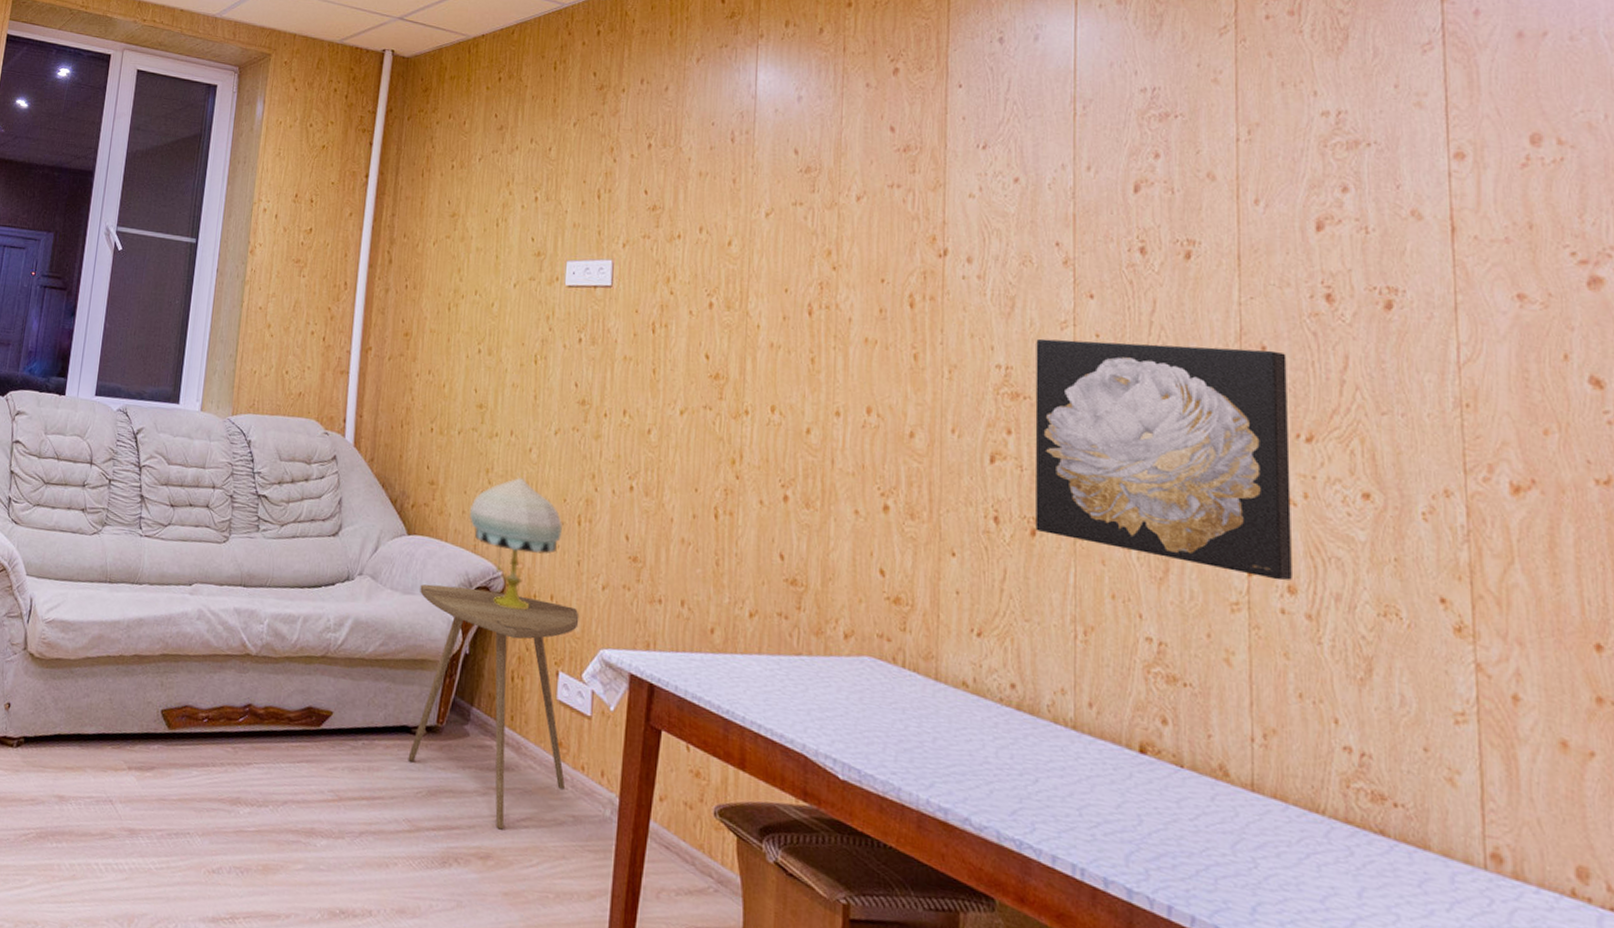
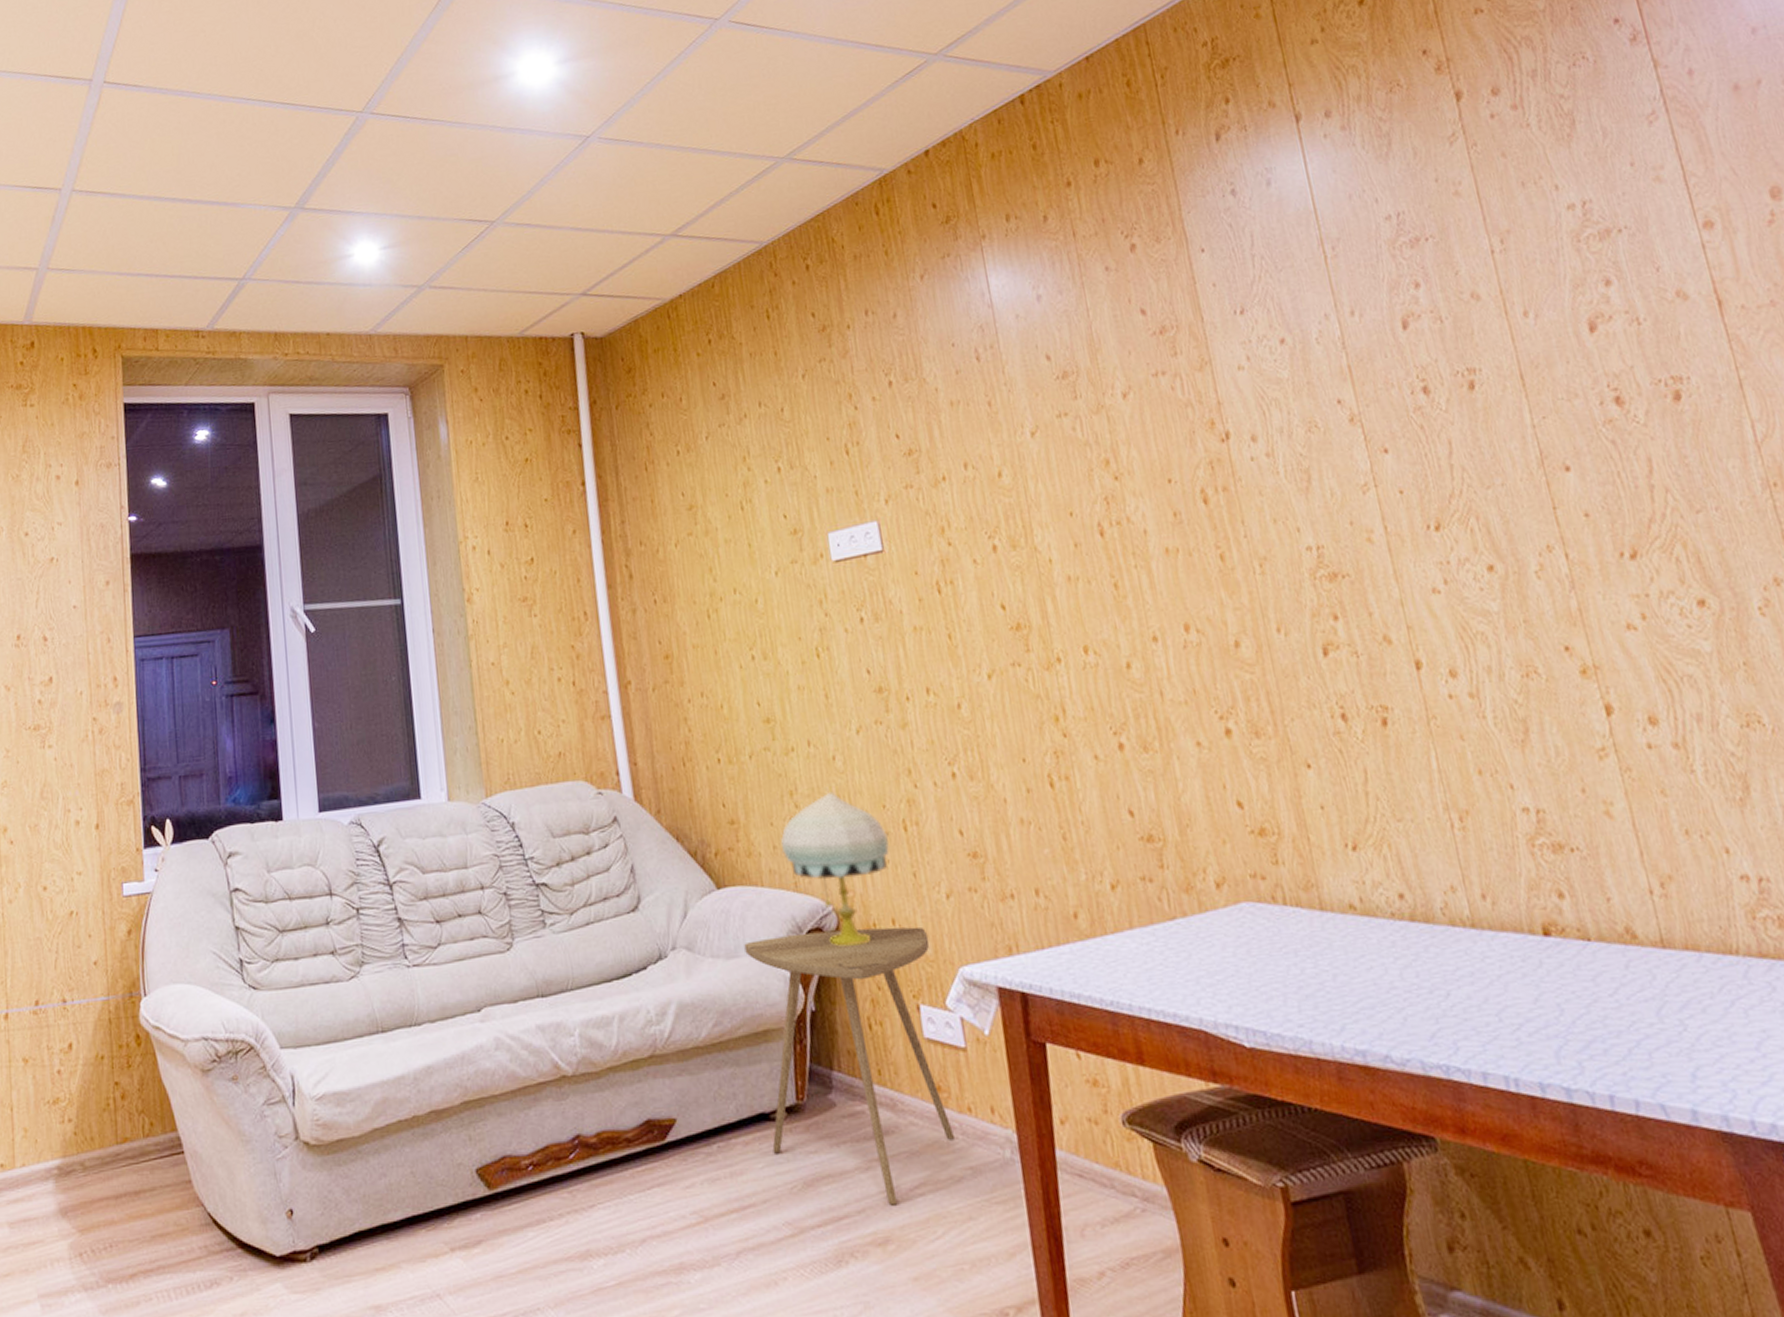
wall art: present [1035,338,1292,581] -> none [1341,469,1651,720]

